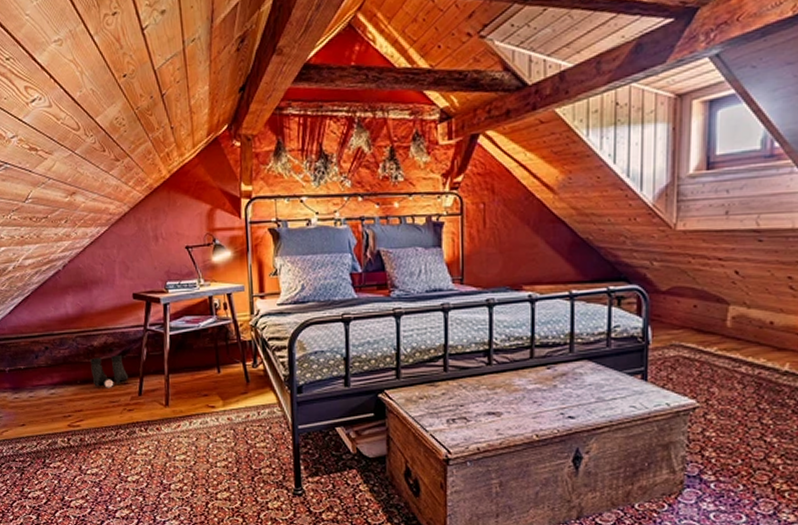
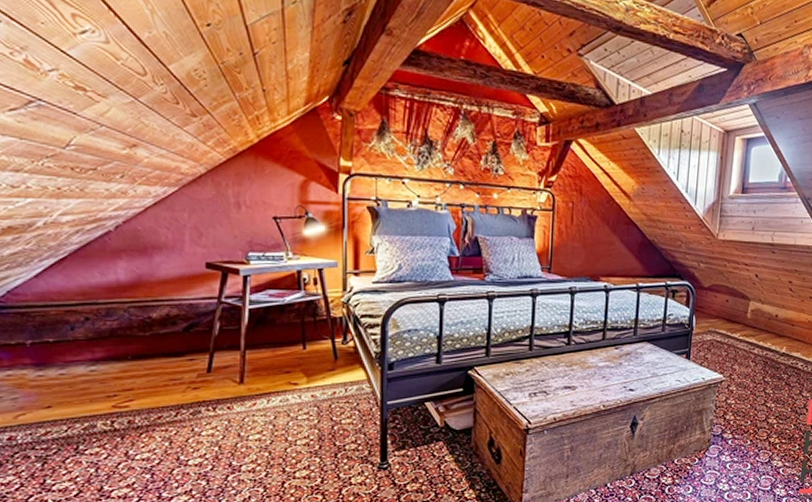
boots: present [90,355,129,388] -> none [146,328,196,365]

